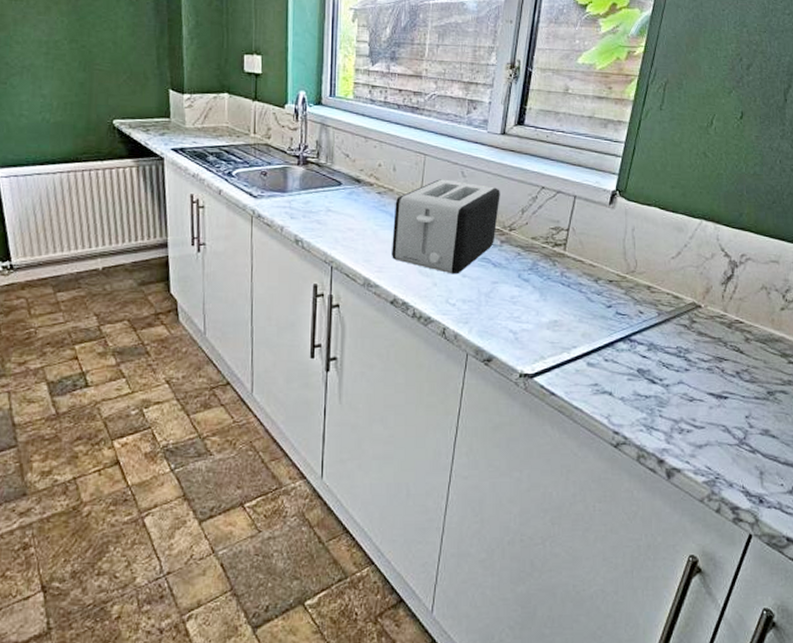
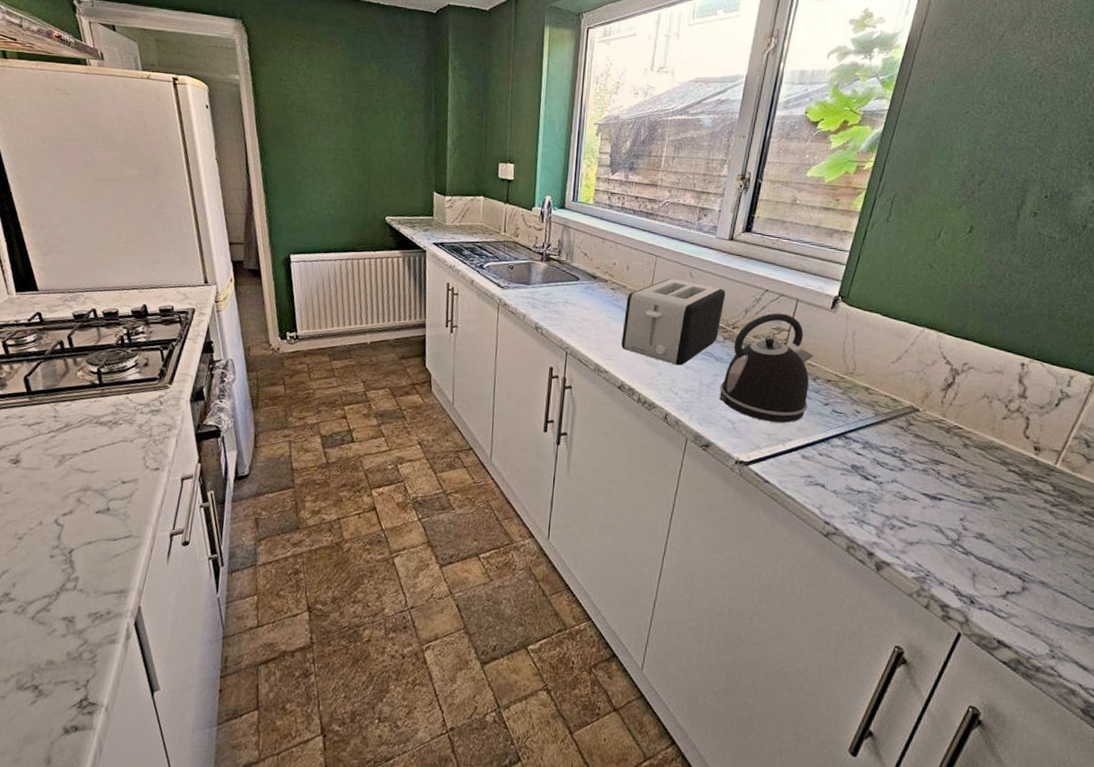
kettle: none [499,211,595,329] -> present [719,312,814,423]

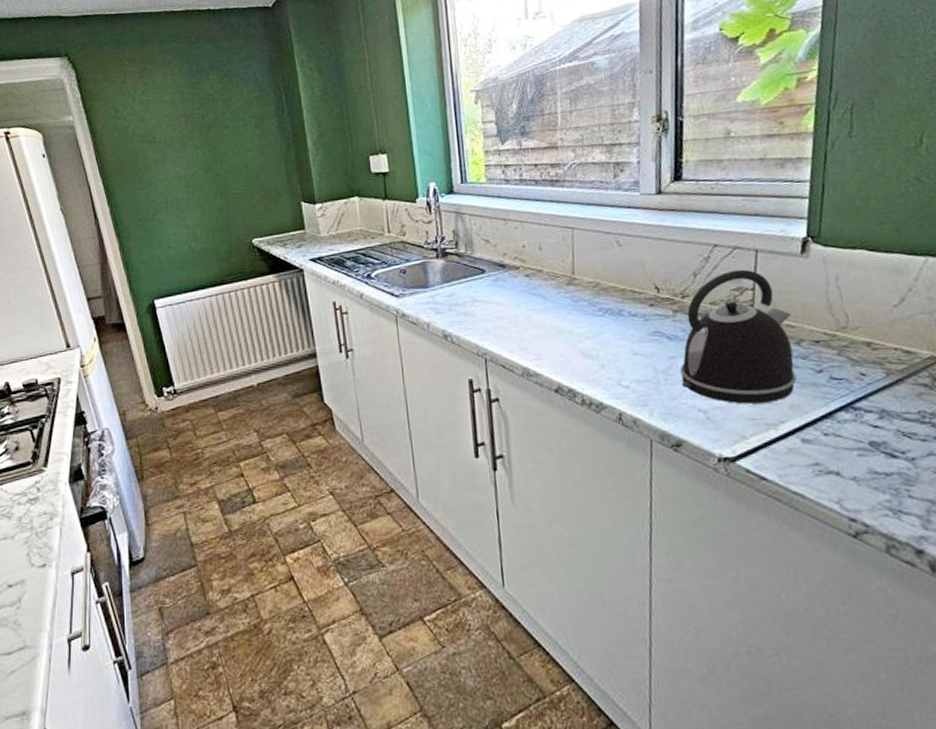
toaster: present [621,278,726,366] -> none [545,251,666,354]

